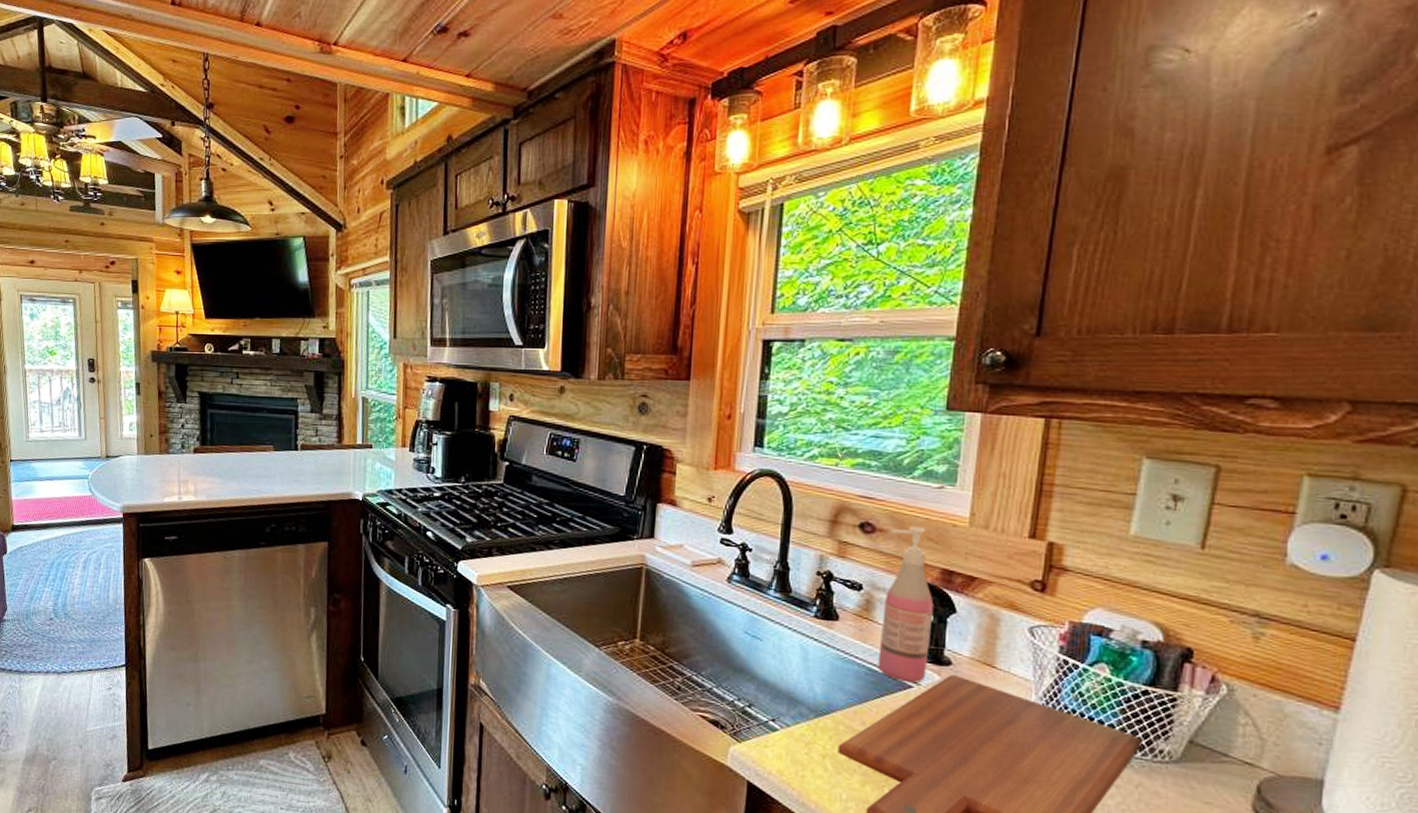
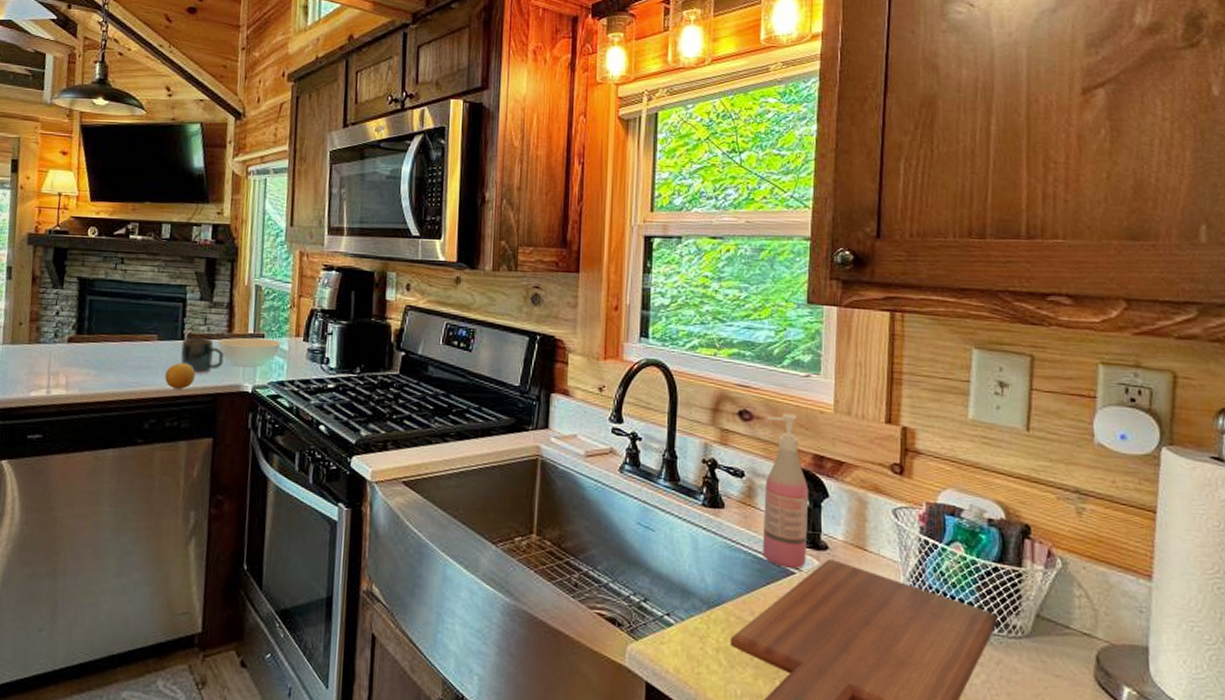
fruit: none [282,472,310,496] -> present [165,363,196,389]
mug: none [295,449,335,483] -> present [180,338,224,374]
bowl: none [329,448,388,477] -> present [218,337,281,368]

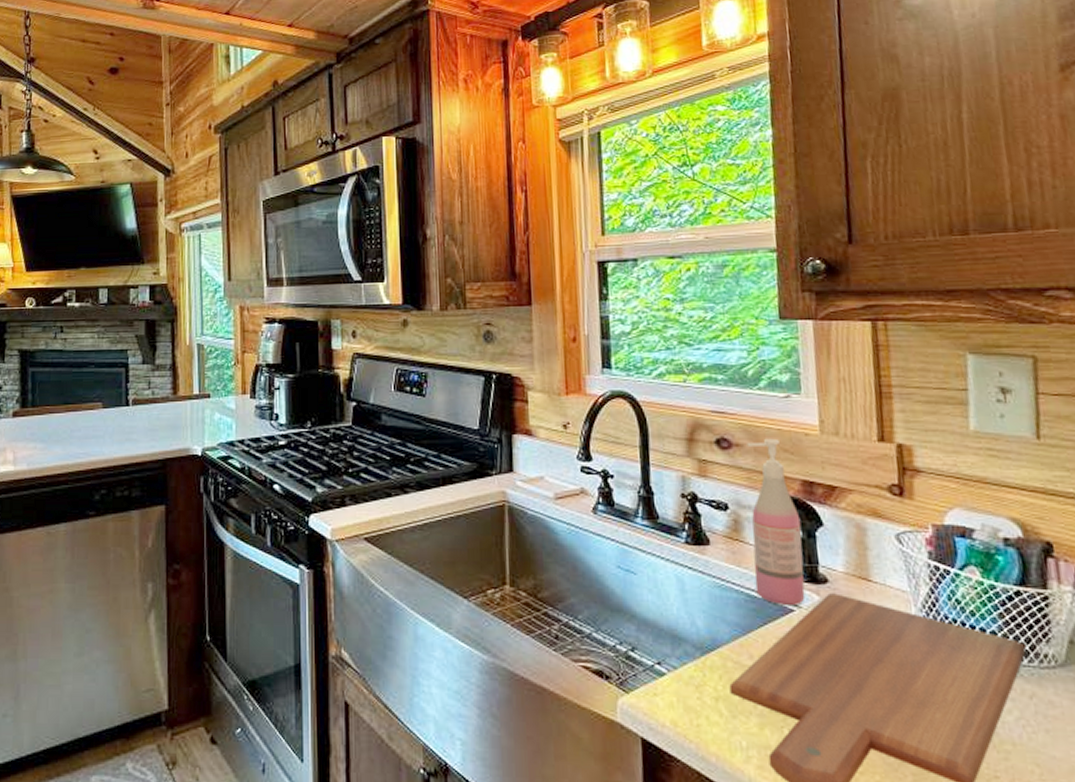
fruit: present [165,363,196,389] -> none [112,430,143,457]
mug: present [180,338,224,374] -> none [127,403,170,440]
bowl: present [218,337,281,368] -> none [164,398,227,429]

